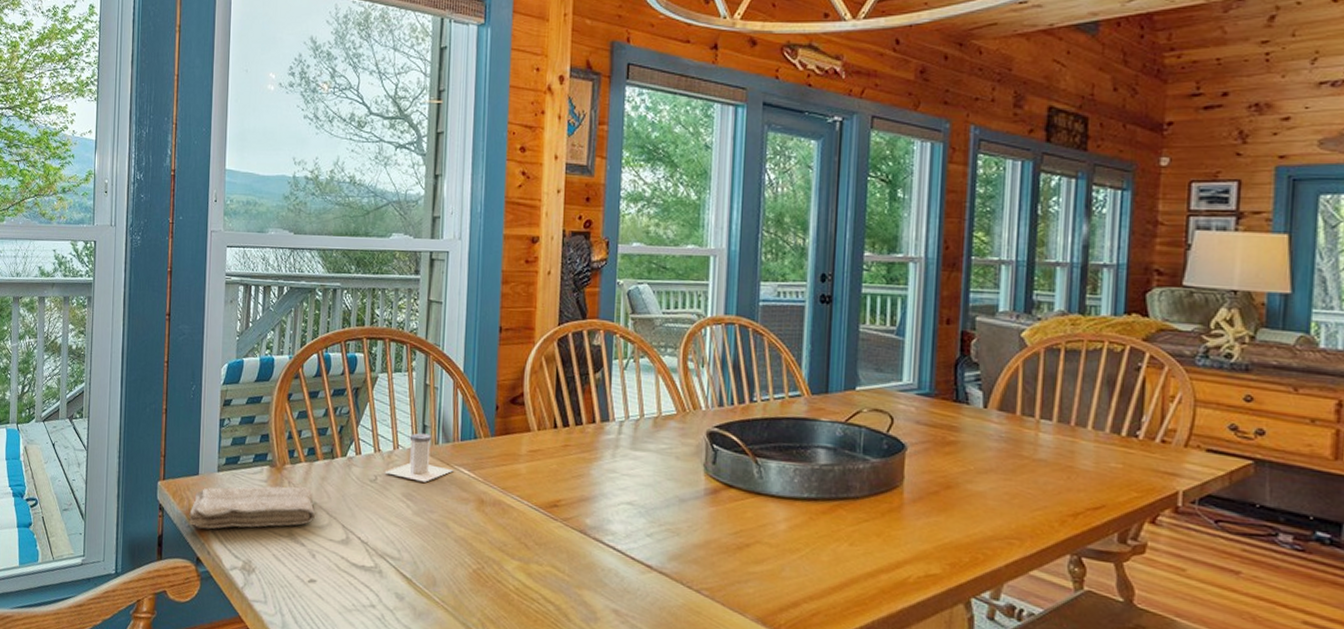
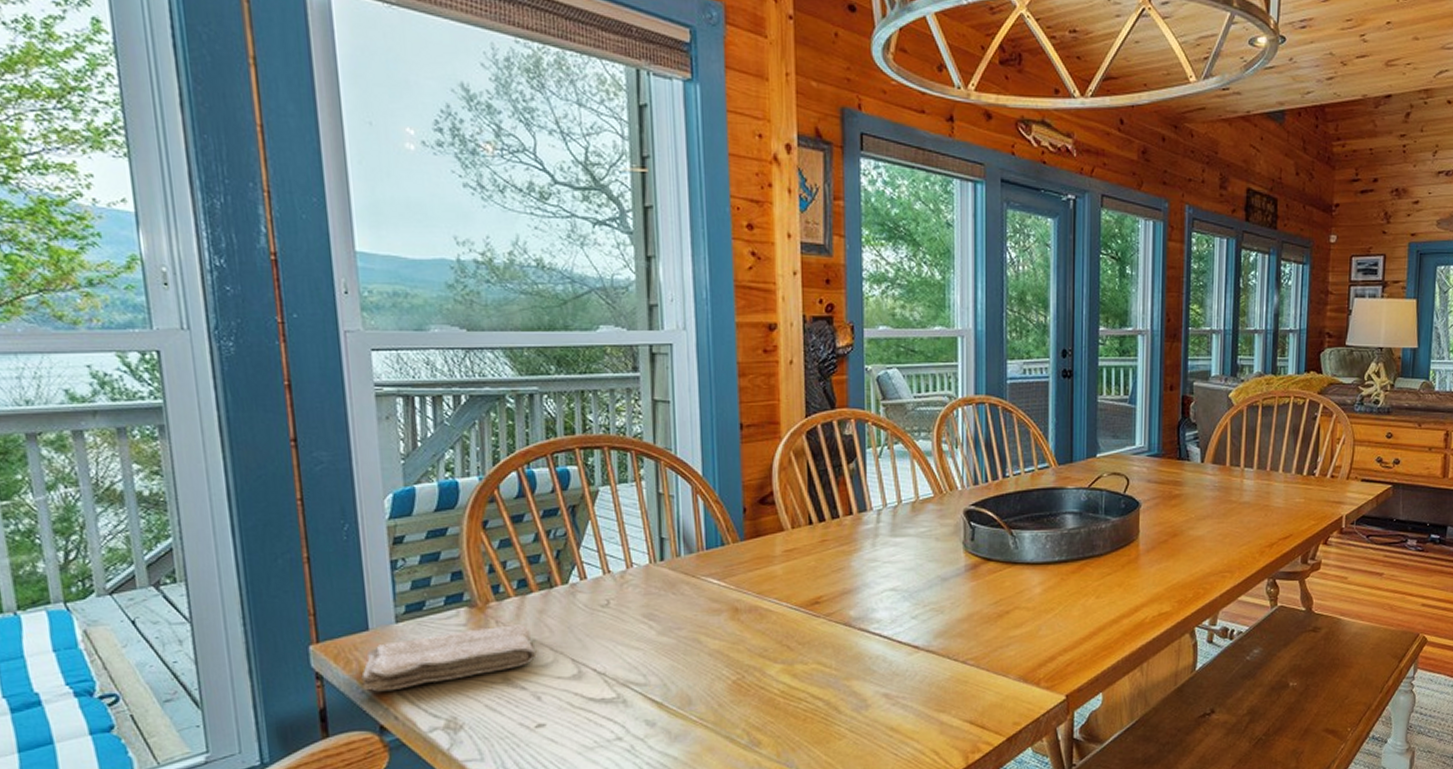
salt shaker: present [384,433,454,482] -> none [618,547,701,599]

